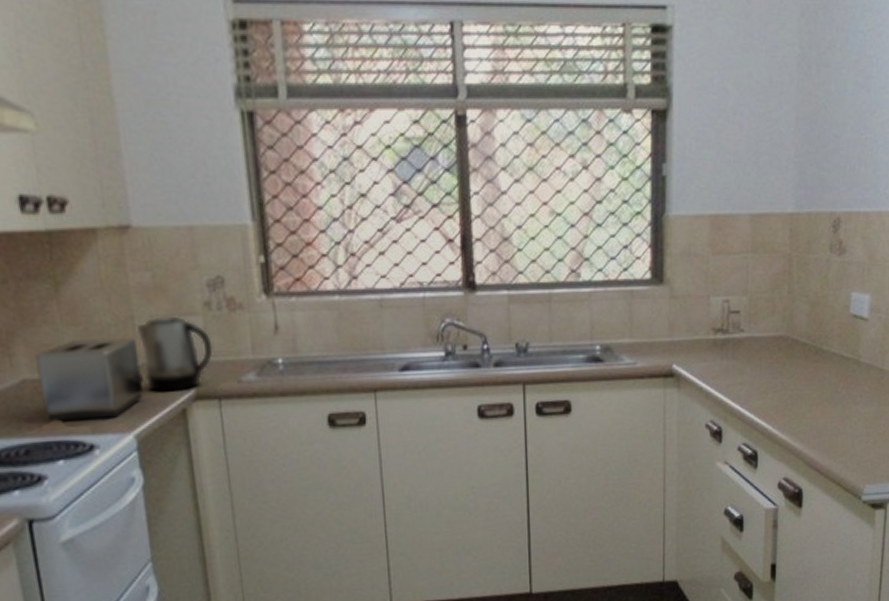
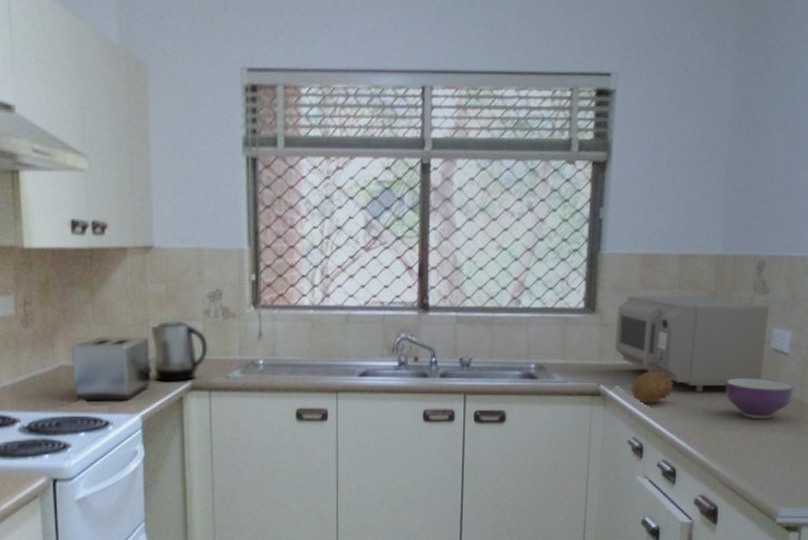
microwave: none [686,260,847,366] -> present [614,295,770,392]
fruit: none [704,343,752,382] -> present [629,369,675,404]
bowl: none [805,347,876,392] -> present [725,378,795,420]

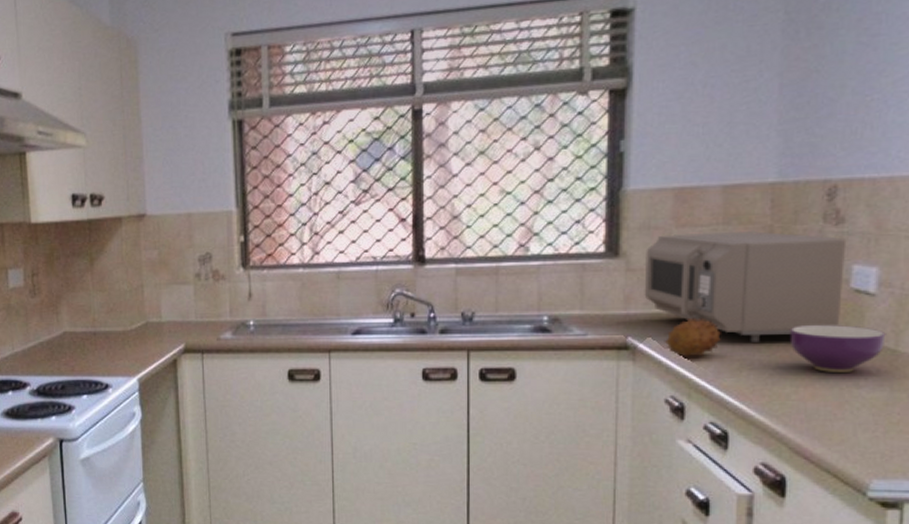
toaster: present [72,335,153,402] -> none [74,301,148,365]
kettle: present [150,320,208,382] -> none [144,284,200,345]

